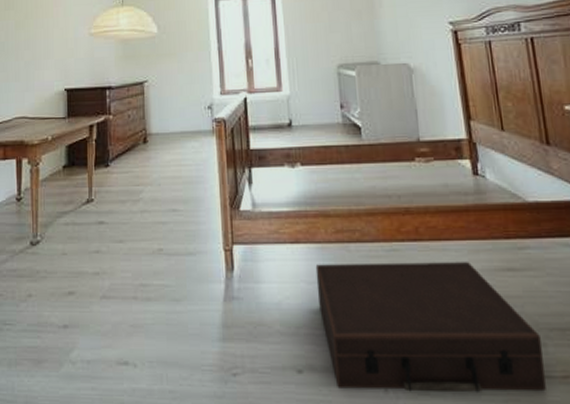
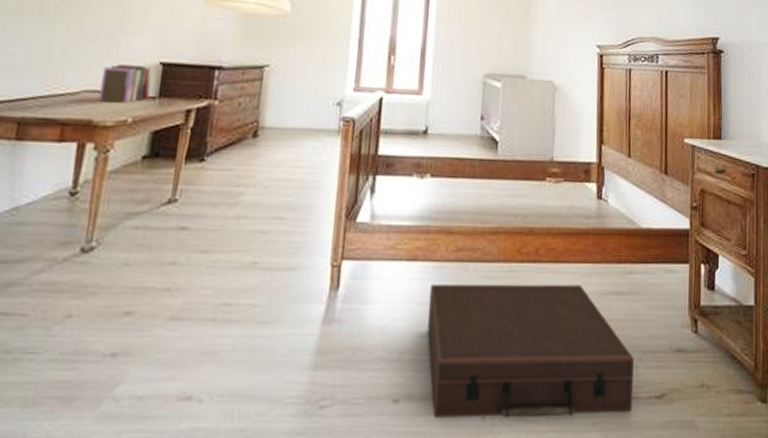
books: none [25,93,61,125] -> present [98,64,151,103]

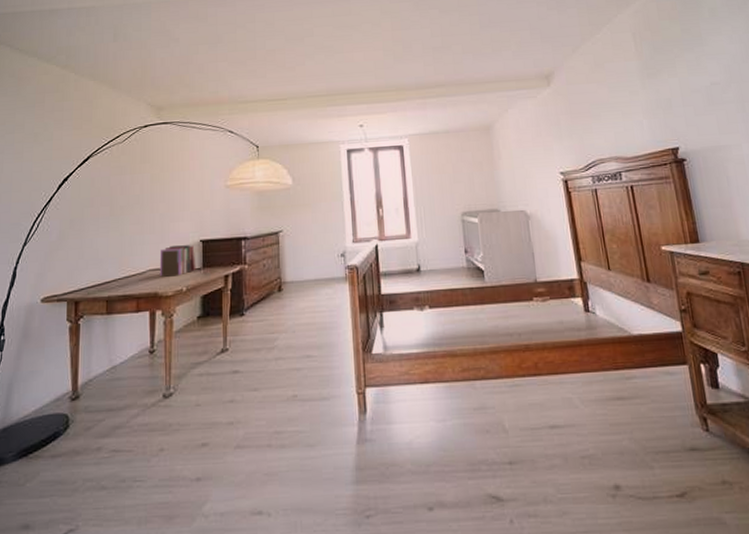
suitcase: present [427,284,635,418] -> none [444,393,655,523]

